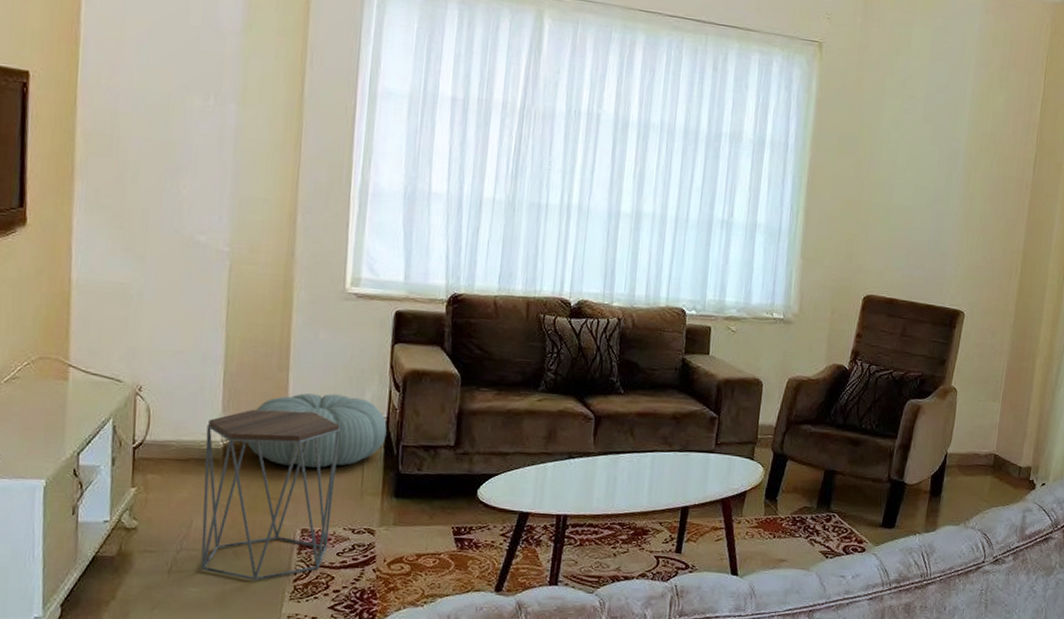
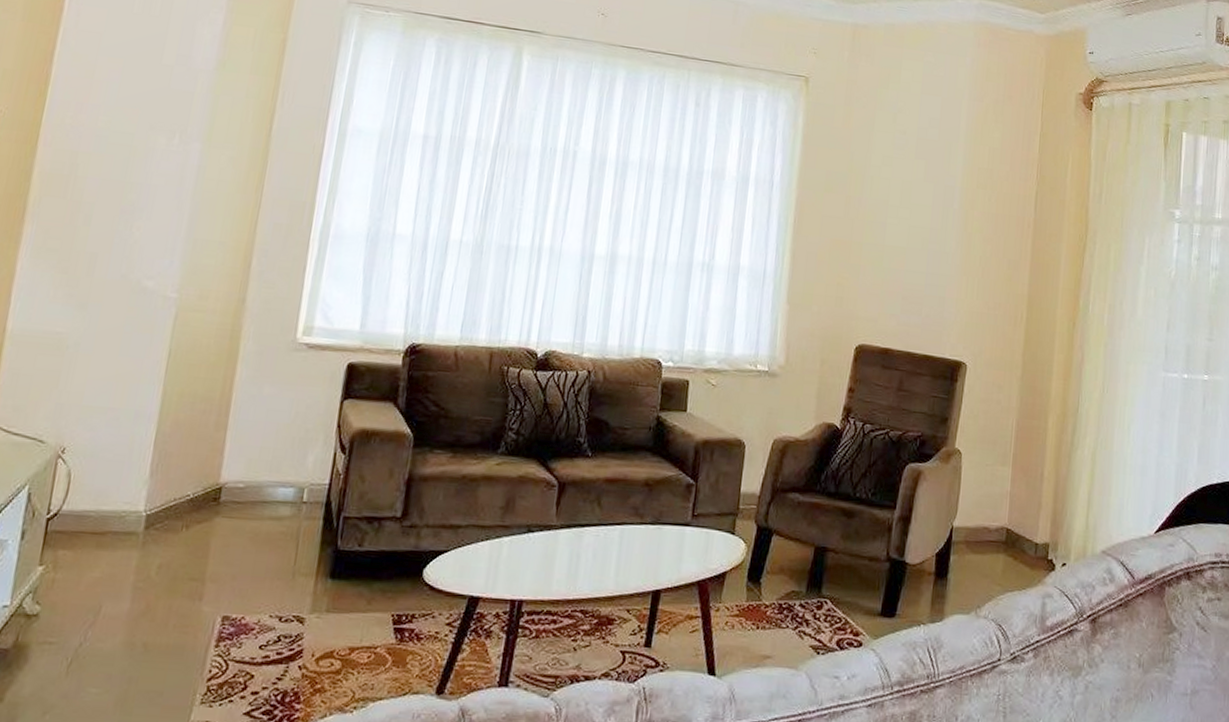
side table: present [200,409,341,581] -> none [104,474,278,679]
pouf: present [247,393,387,468] -> none [172,456,329,543]

